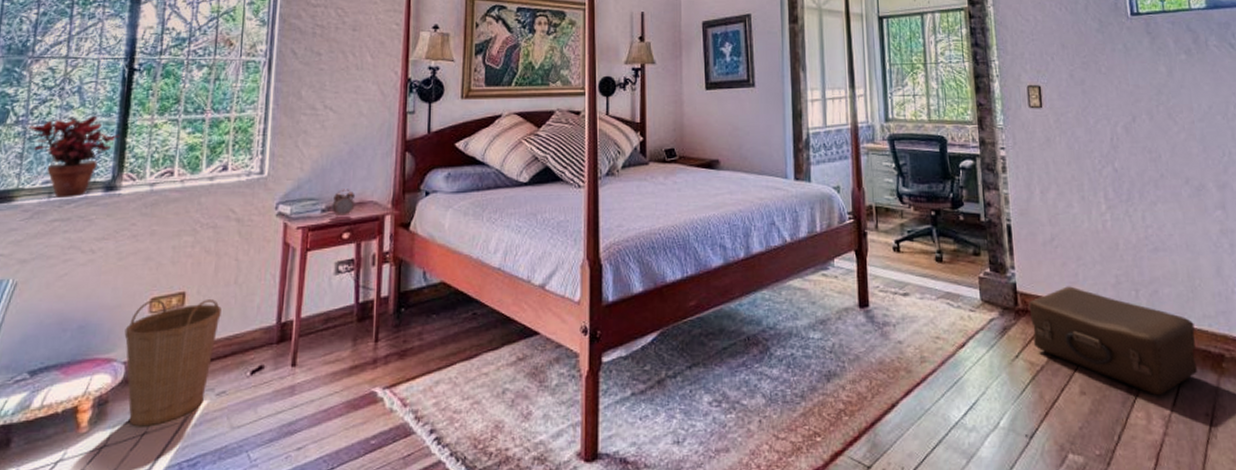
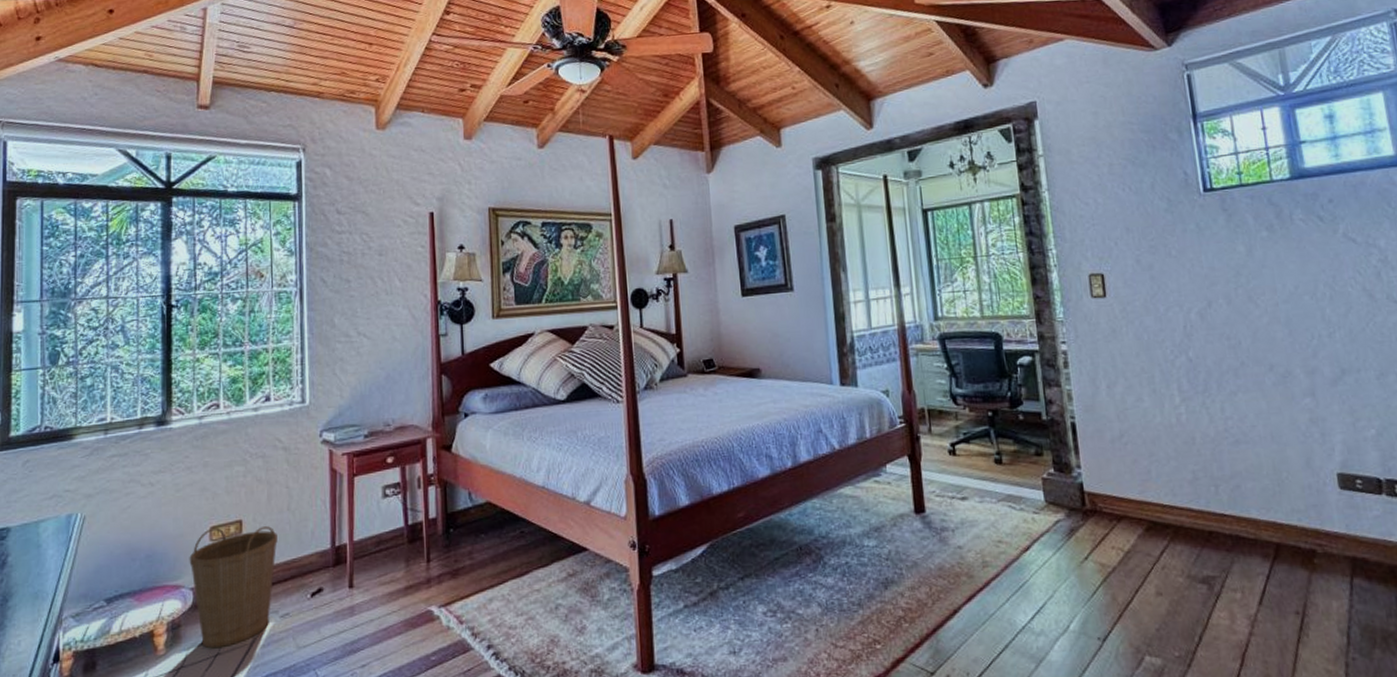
potted plant: present [29,116,120,199] -> none [80,354,165,435]
alarm clock: present [332,189,355,218] -> none [374,414,397,444]
suitcase: present [1028,286,1198,396] -> none [1097,484,1287,595]

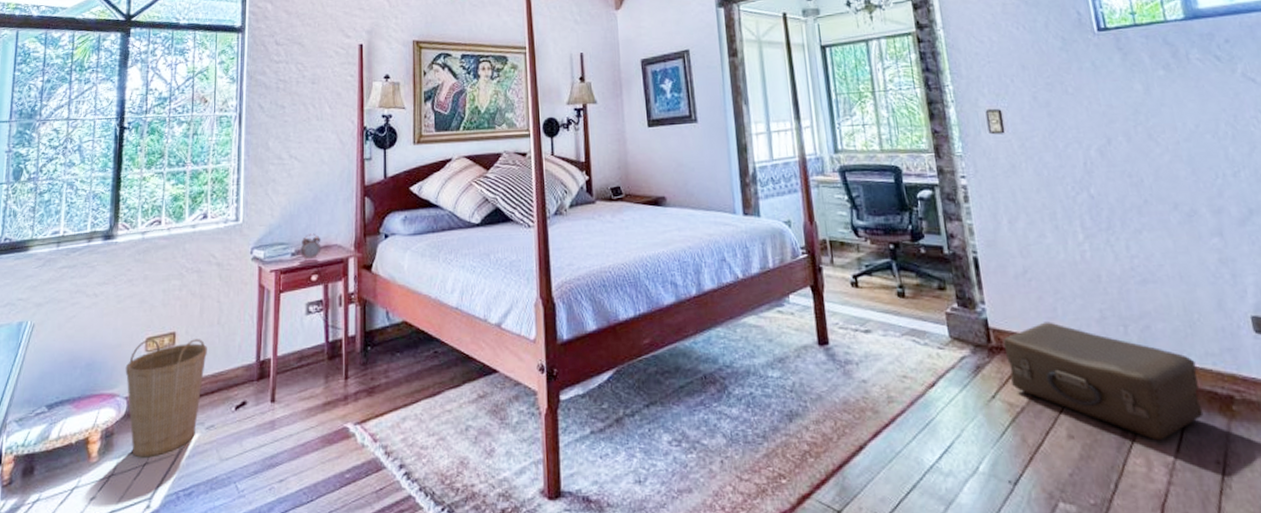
alarm clock: none [374,414,397,444] -> present [300,233,321,262]
suitcase: none [1097,484,1287,595] -> present [1002,322,1204,441]

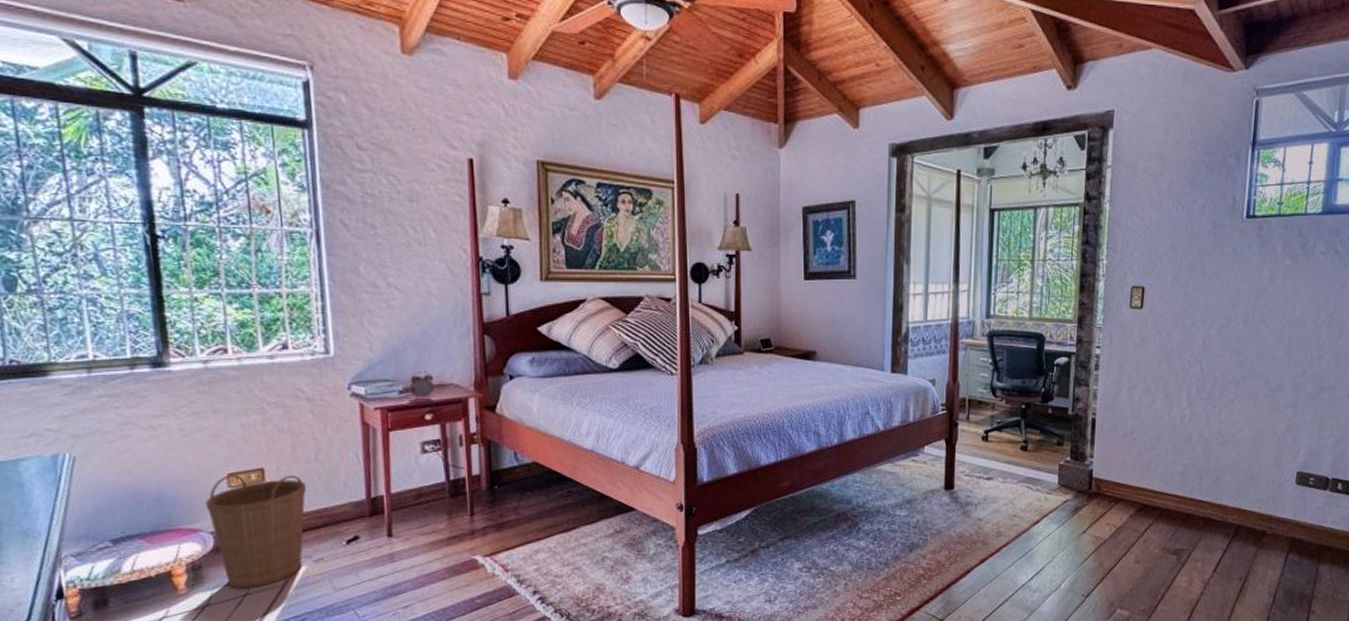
suitcase: present [1002,322,1204,441] -> none [1101,473,1246,564]

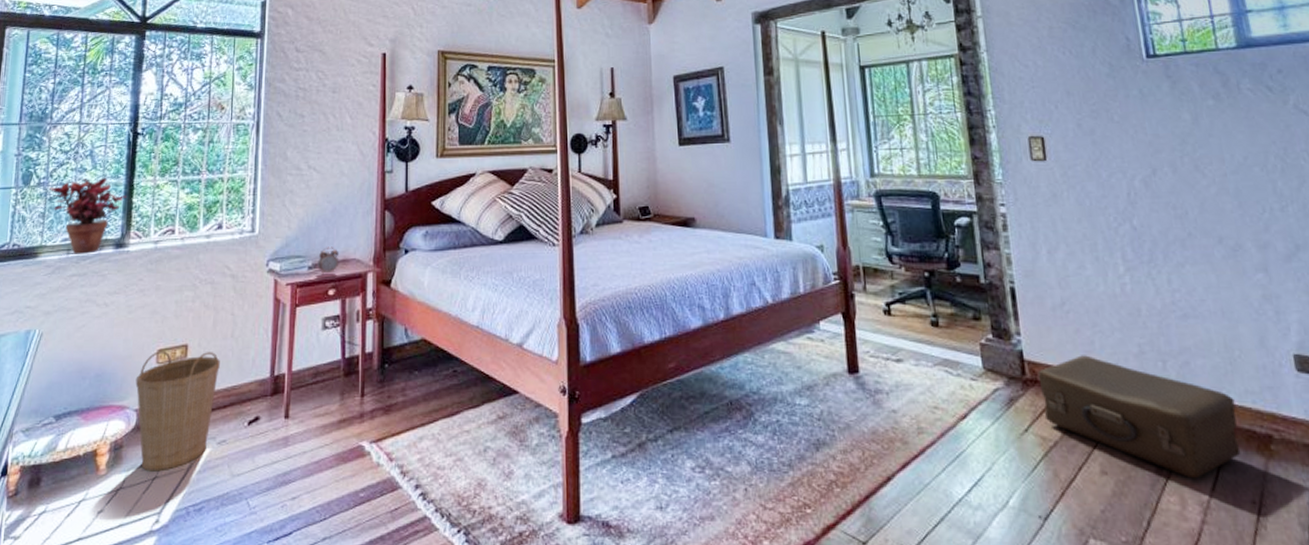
potted plant: none [46,287,156,374] -> present [50,178,127,256]
suitcase: none [1101,473,1246,564] -> present [1037,355,1241,479]

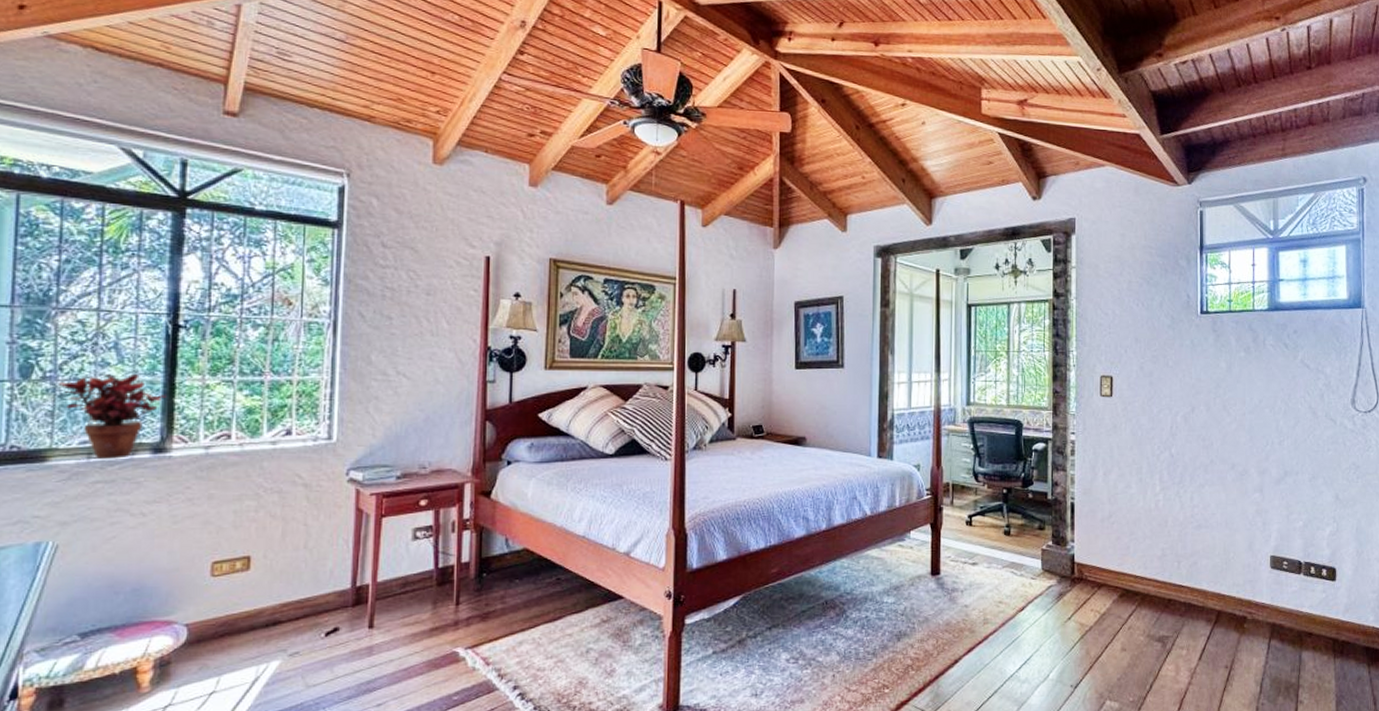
basket: present [135,351,220,472] -> none [184,563,291,687]
alarm clock: present [318,246,339,275] -> none [407,456,433,486]
suitcase: present [1037,355,1241,479] -> none [1084,558,1225,652]

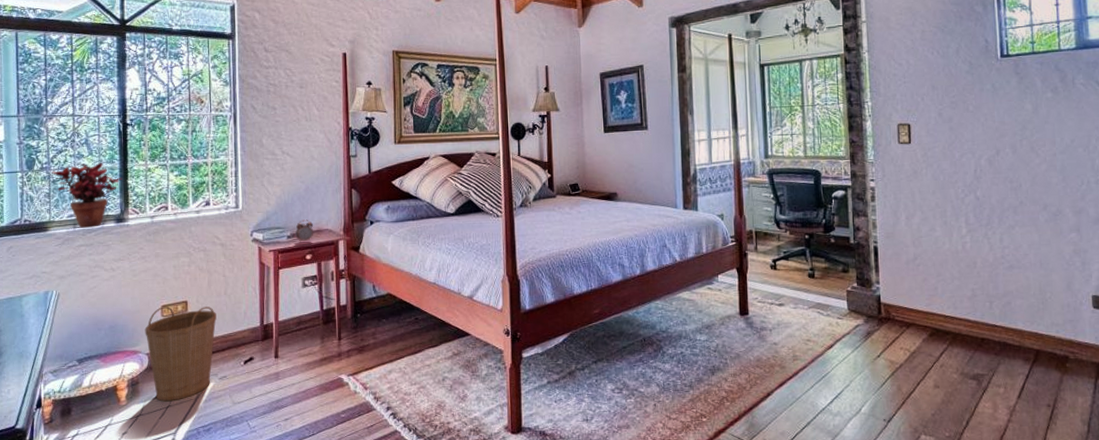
basket: none [184,563,291,687] -> present [145,306,217,402]
alarm clock: none [407,456,433,486] -> present [295,219,314,243]

